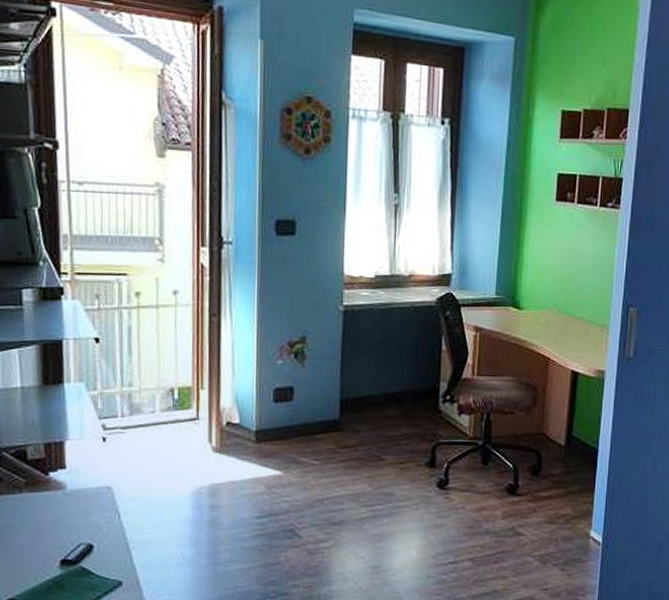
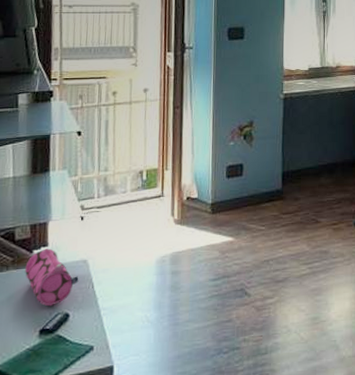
pencil case: none [41,471,103,536] -> present [25,248,79,307]

